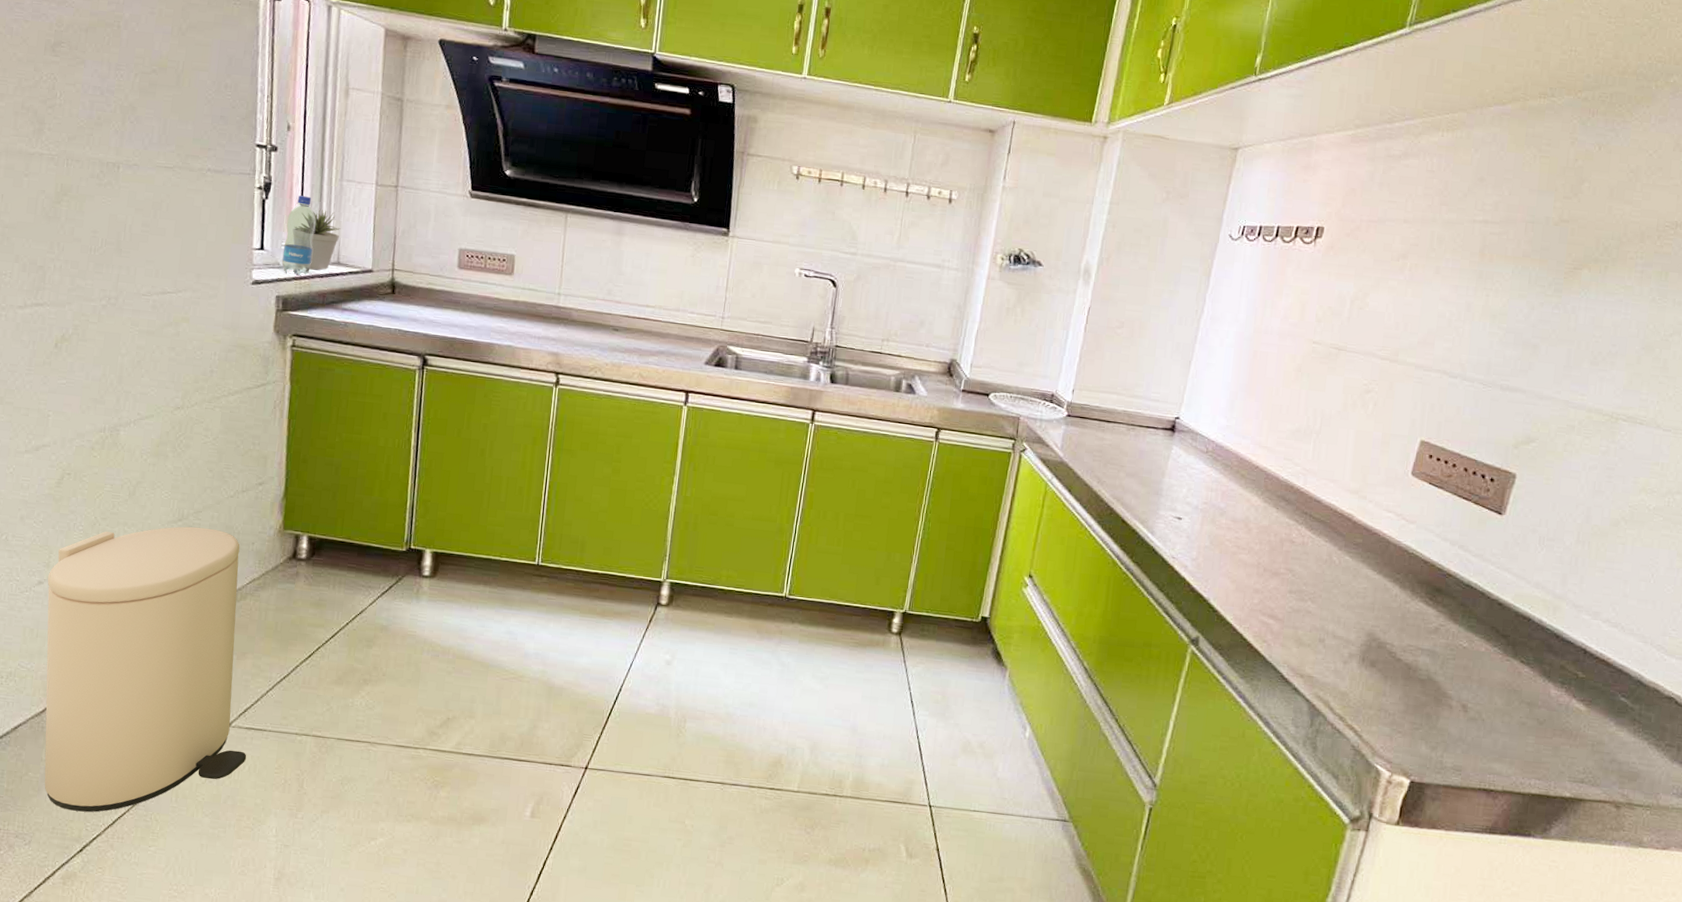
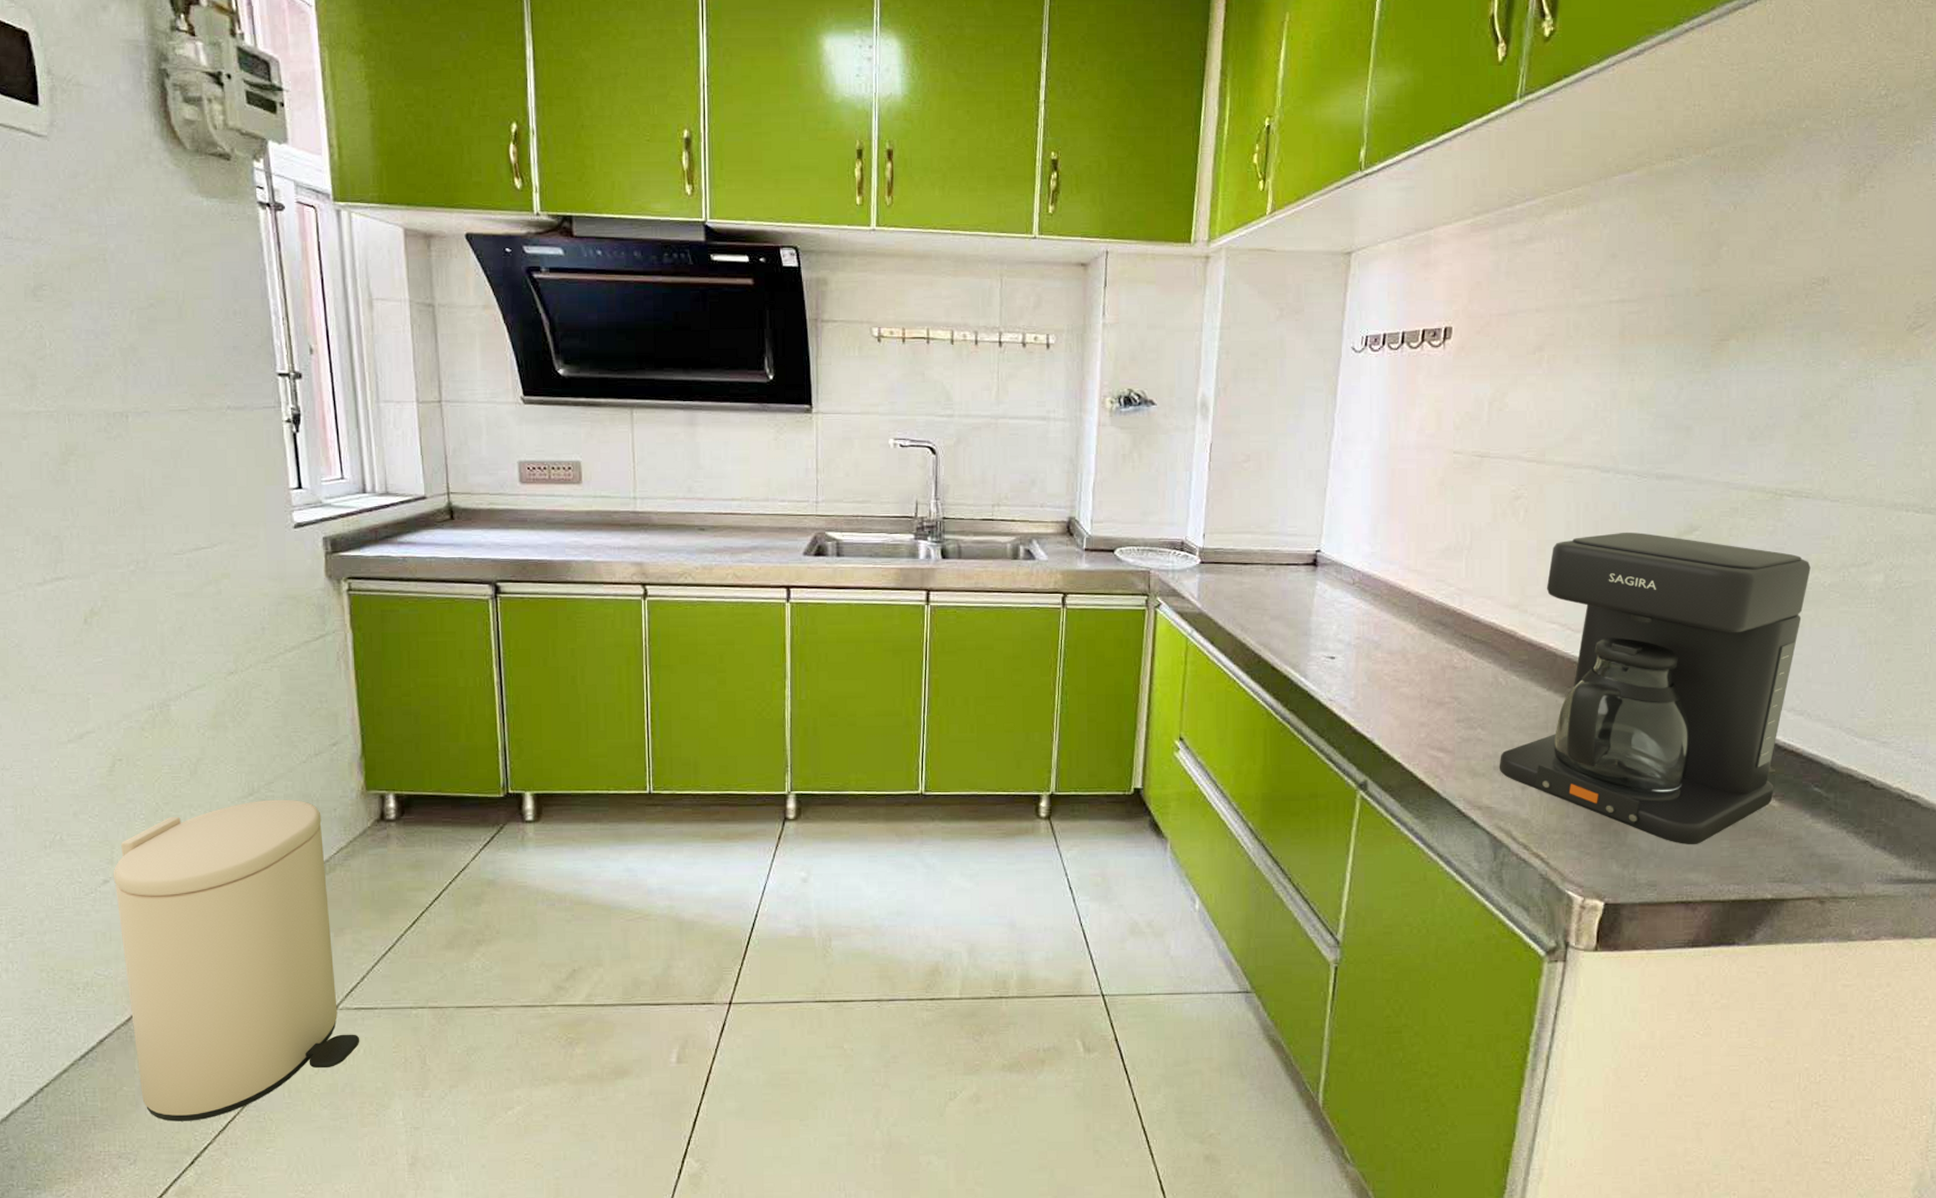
bottle: present [281,195,317,276] -> none [323,424,357,512]
potted plant: present [309,209,341,271] -> none [350,436,385,504]
coffee maker: none [1324,435,1638,737] -> present [1499,532,1811,844]

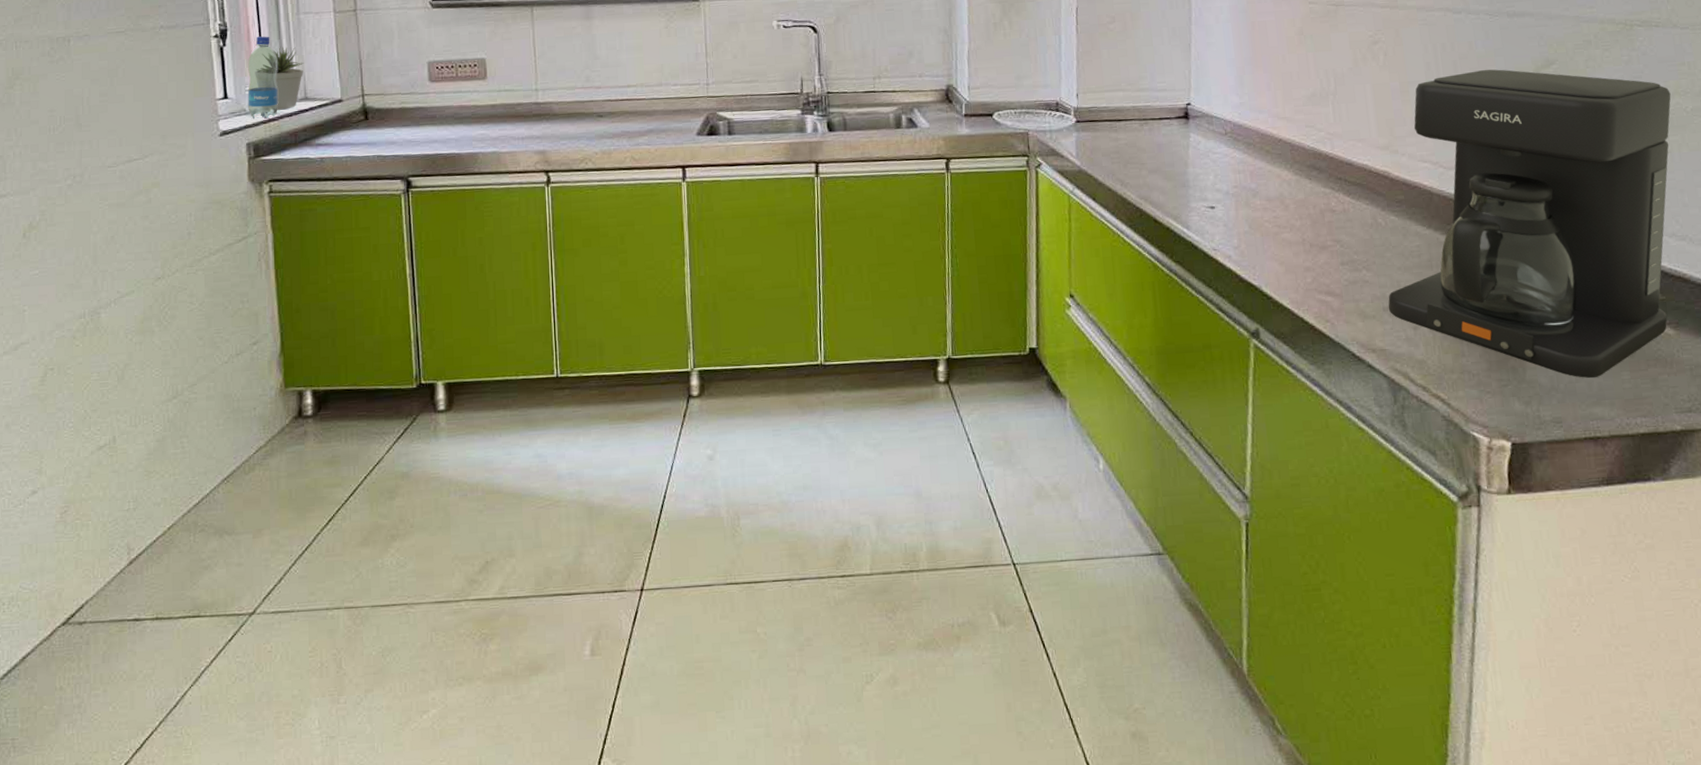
pedal bin: present [113,799,360,1122] -> none [41,400,277,741]
bottle: none [323,424,357,512] -> present [247,36,278,119]
potted plant: none [350,436,385,504] -> present [273,47,304,110]

